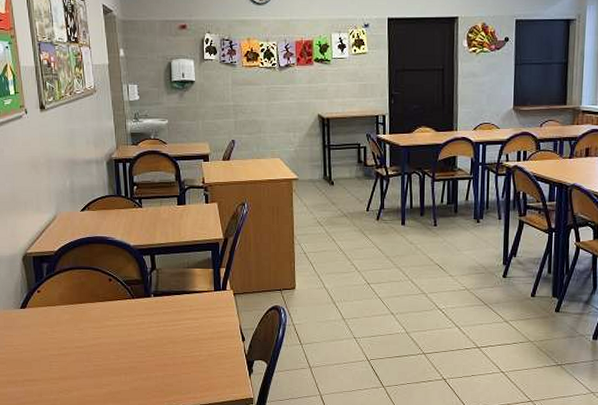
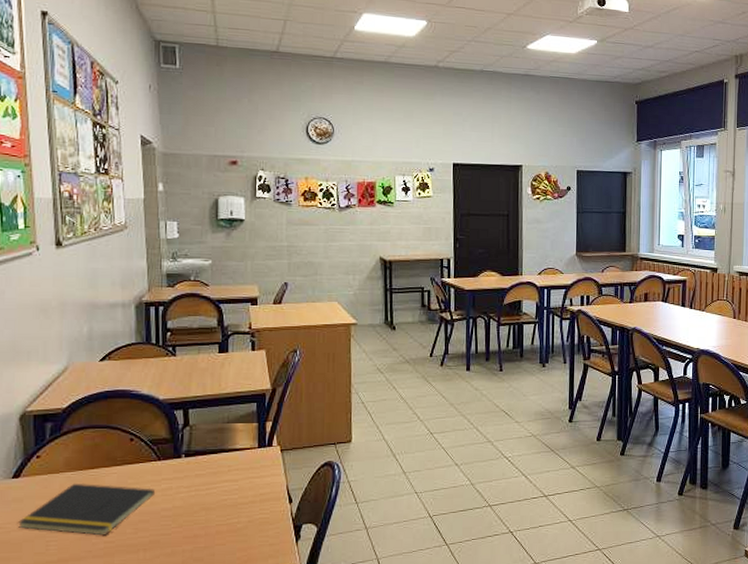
notepad: none [27,314,132,360] -> present [17,483,156,536]

